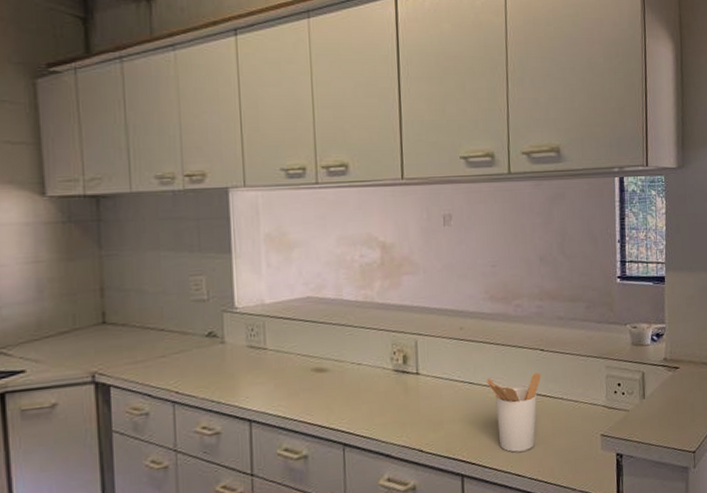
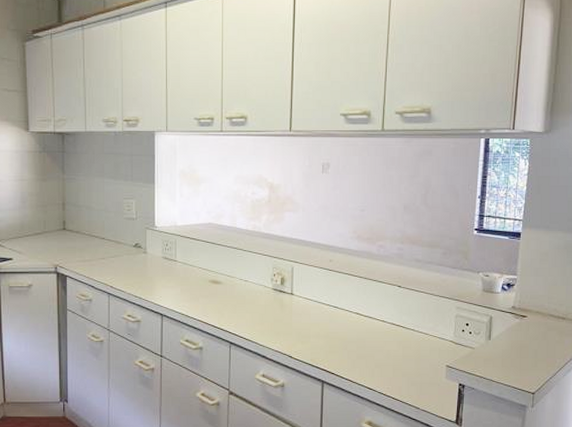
utensil holder: present [486,372,542,453] -> none [349,305,397,369]

